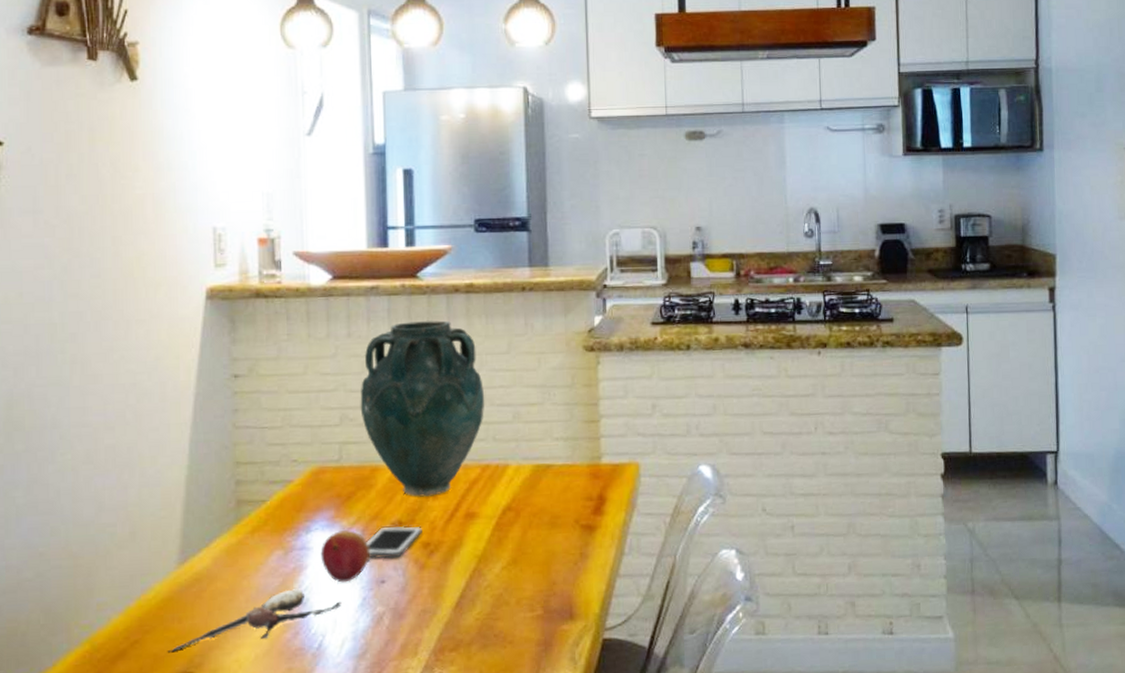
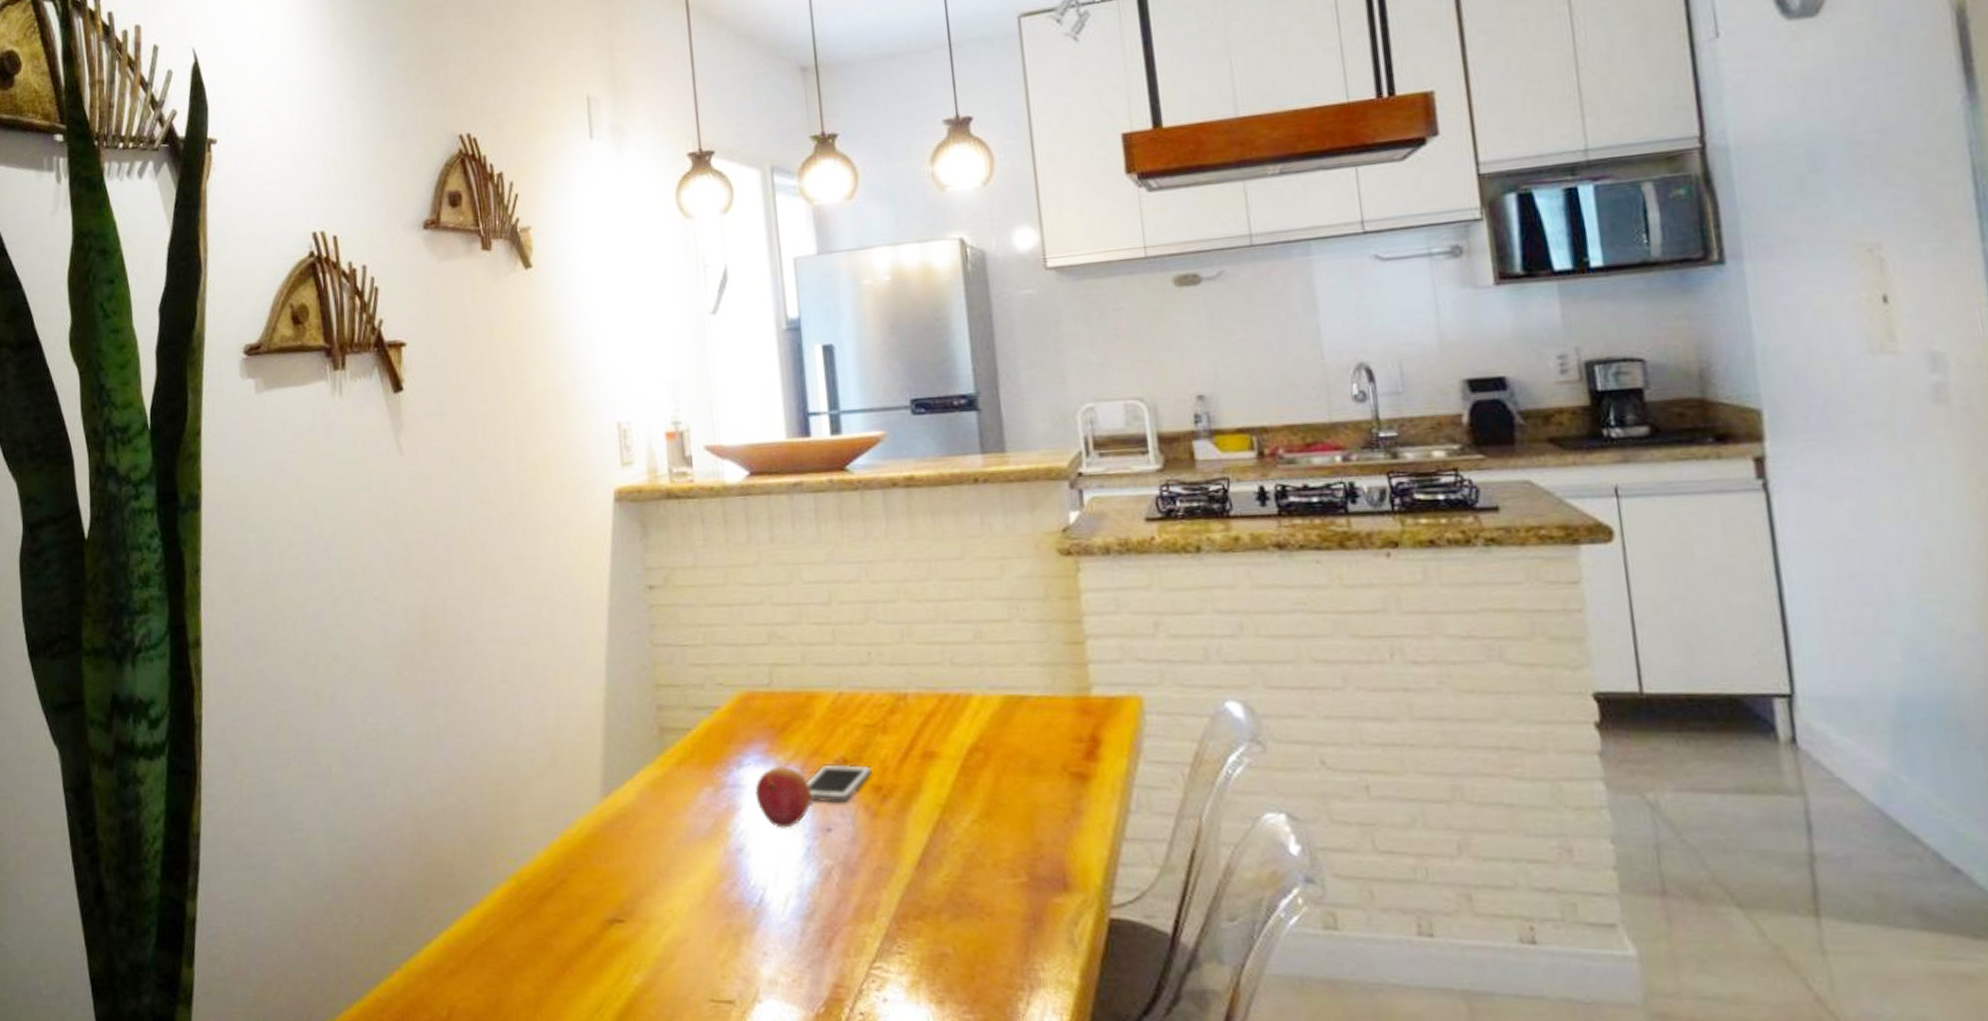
spoon: present [168,589,342,652] -> none [596,832,783,895]
vase: present [360,320,485,497] -> none [789,520,938,731]

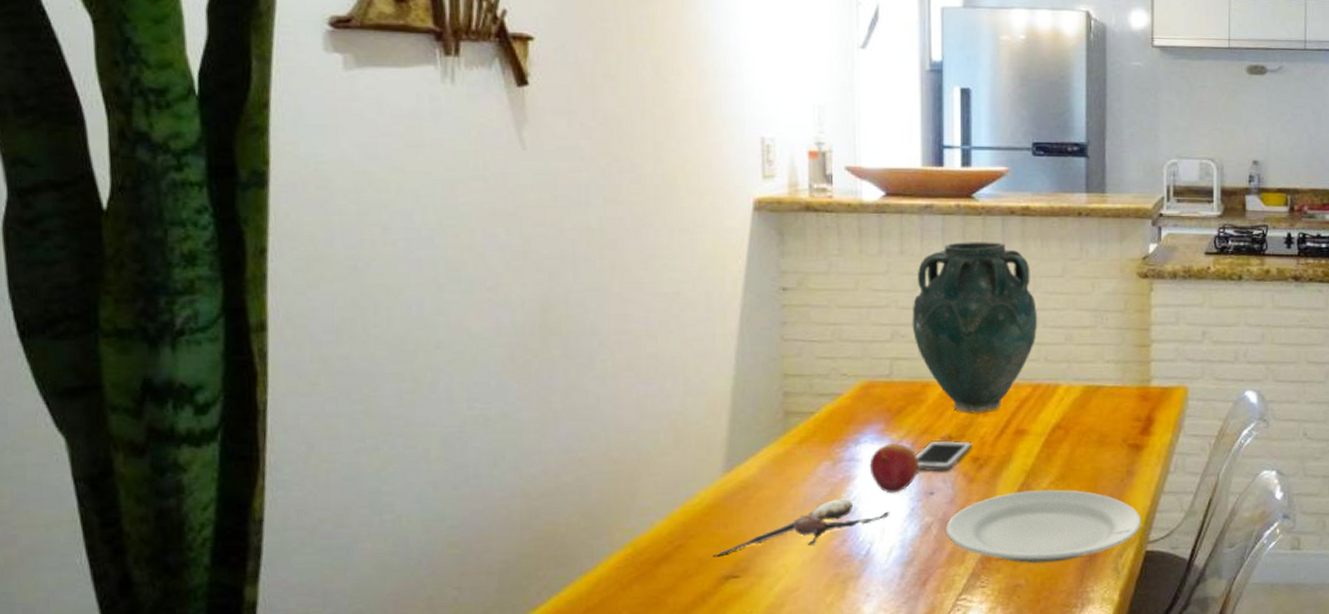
spoon: none [596,832,783,895] -> present [714,498,890,556]
vase: none [789,520,938,731] -> present [912,241,1038,413]
plate: none [849,830,1100,927] -> present [945,489,1142,564]

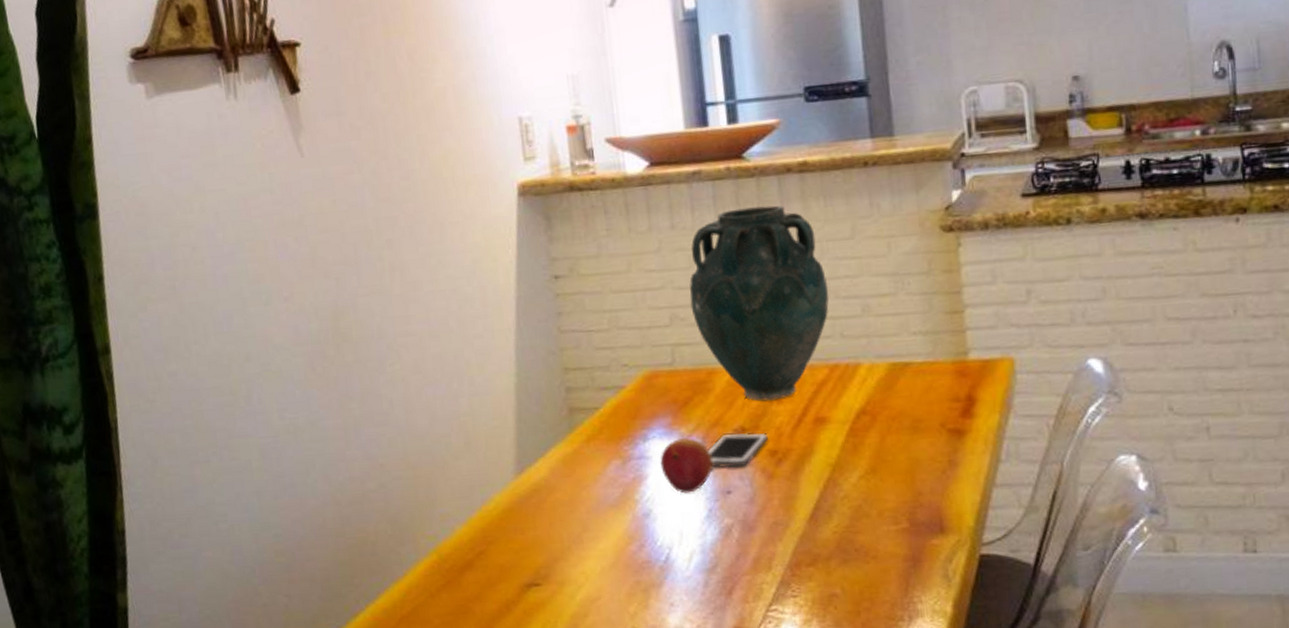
spoon: present [714,498,890,556] -> none [514,499,687,563]
plate: present [945,489,1142,564] -> none [747,484,972,570]

